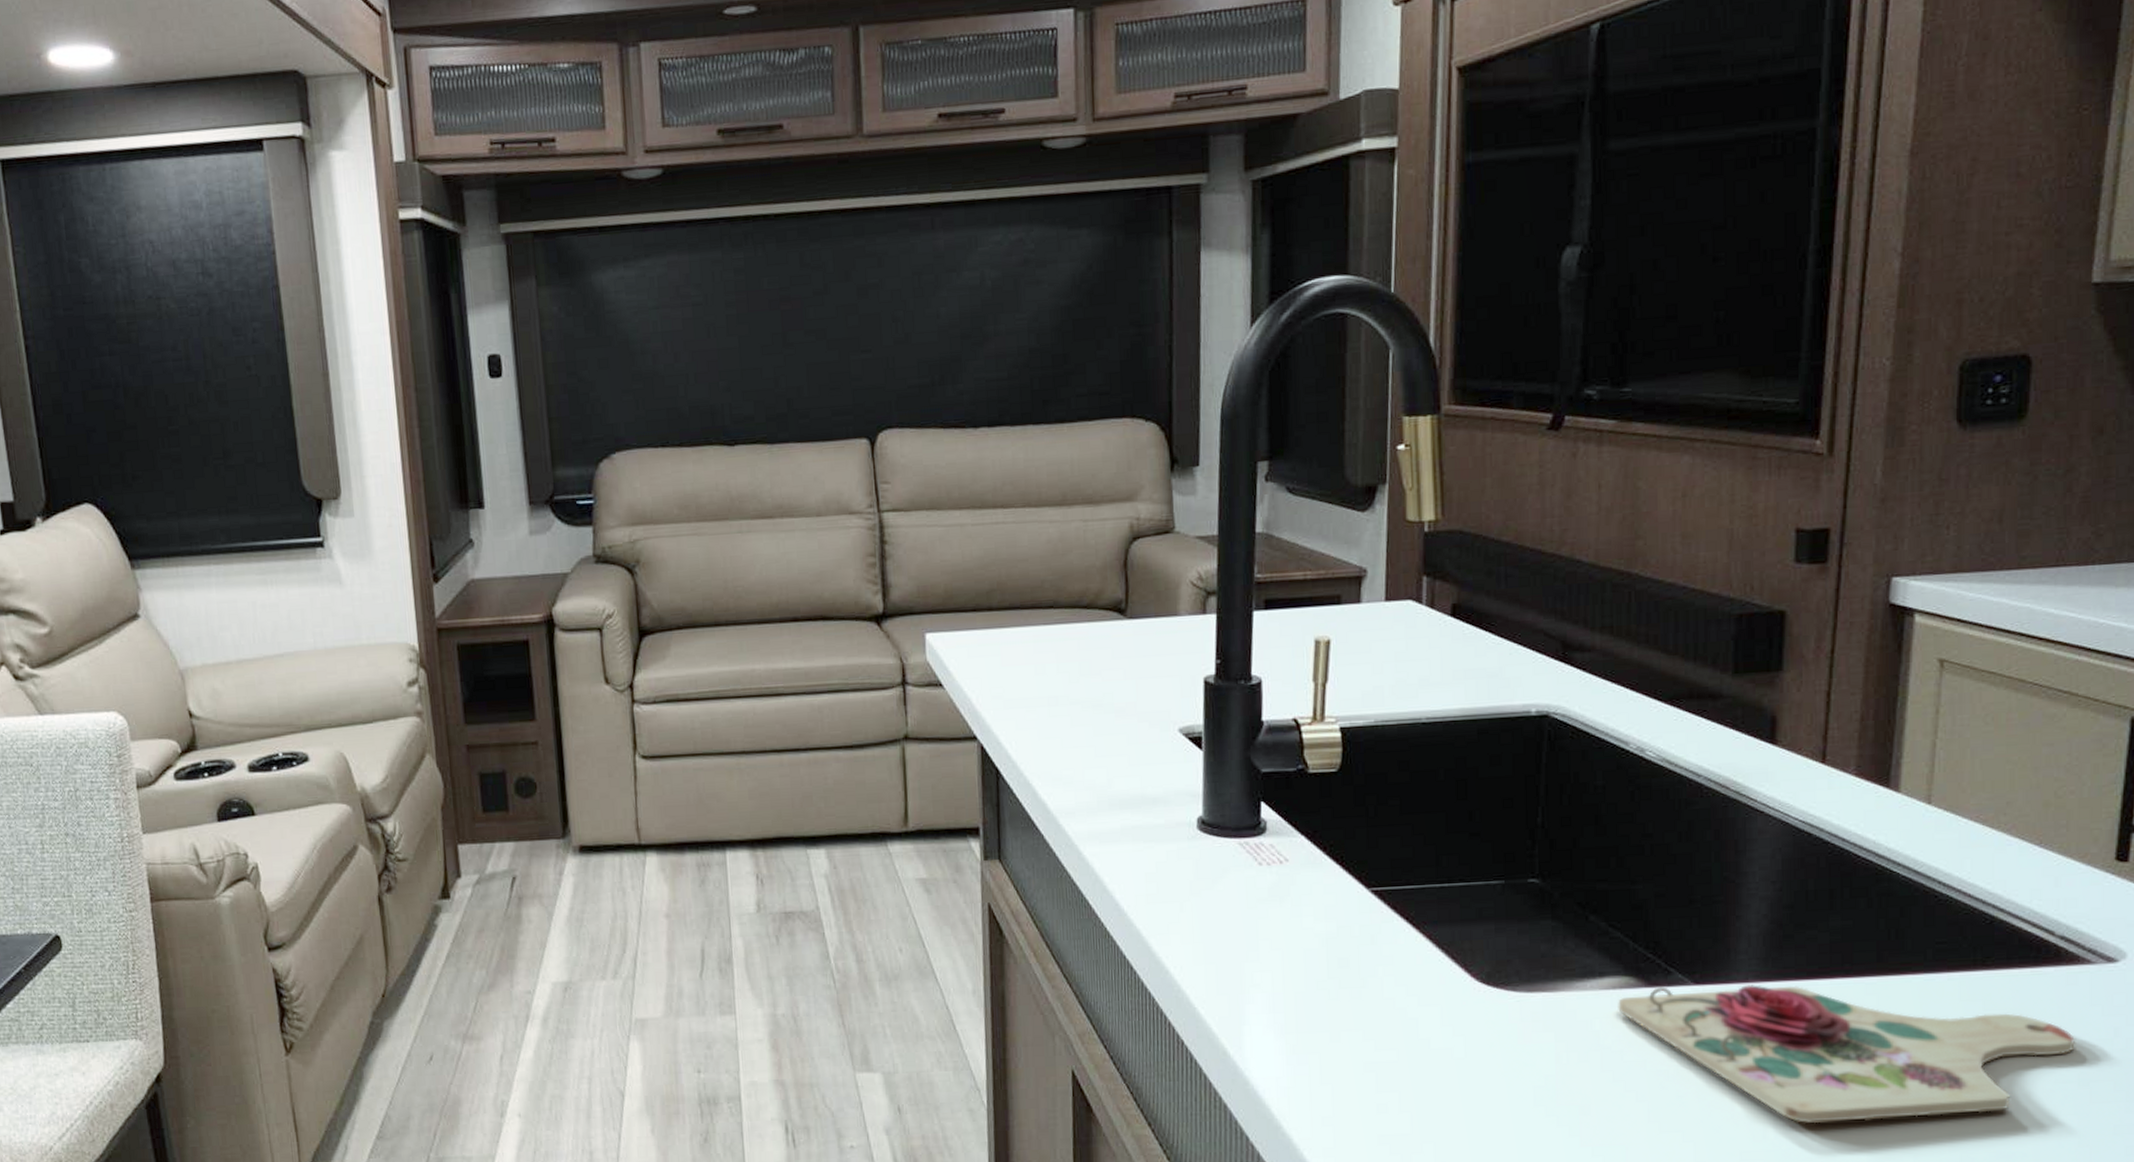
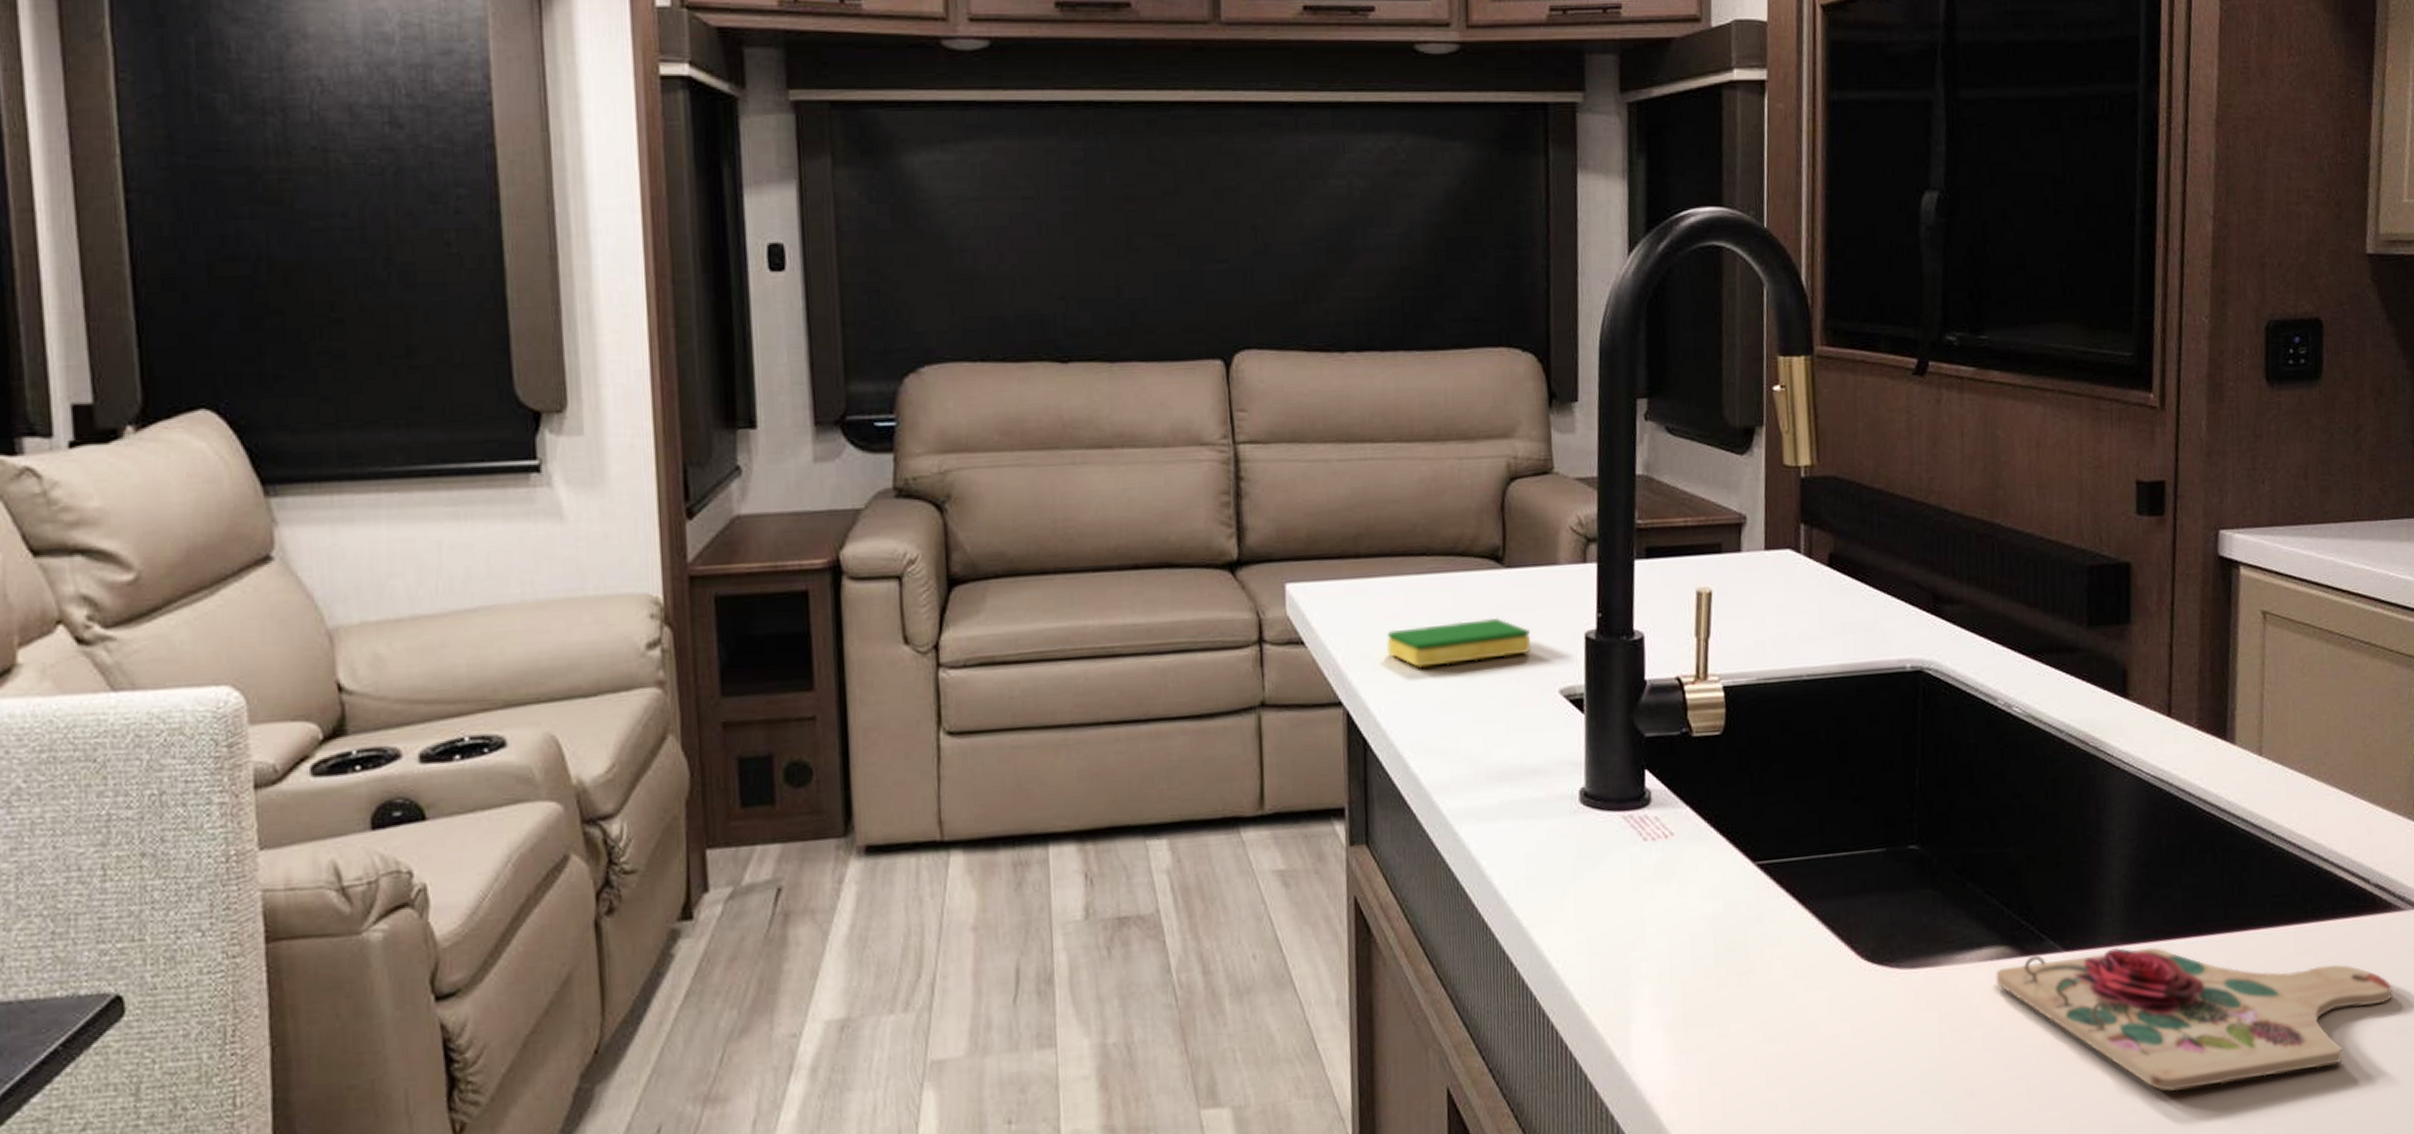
dish sponge: none [1017,663,1152,708] -> present [1387,617,1531,669]

